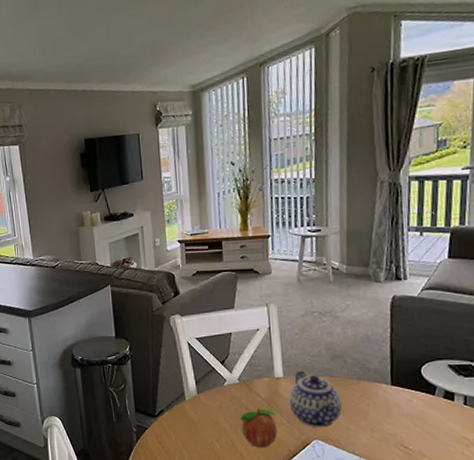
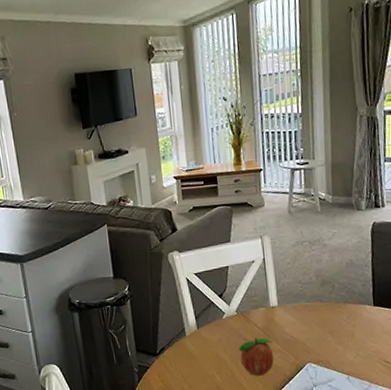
teapot: present [289,371,342,428] -> none [283,298,331,352]

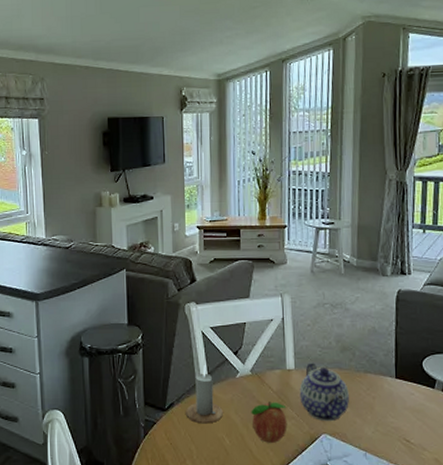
candle: none [177,310,213,365] -> present [186,365,223,424]
teapot: none [283,298,331,352] -> present [299,363,349,422]

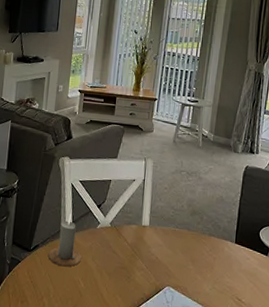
fruit: present [251,400,288,443] -> none [106,251,137,290]
teapot: present [299,363,349,422] -> none [150,222,194,276]

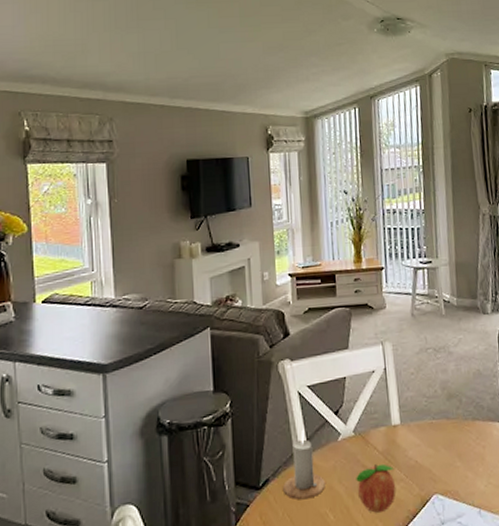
fruit: none [106,251,137,290] -> present [356,463,396,513]

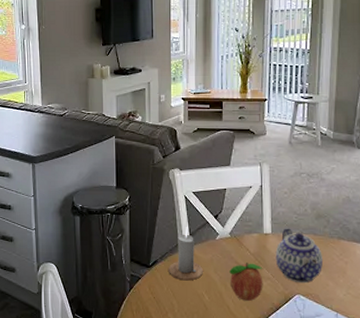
teapot: none [406,415,459,480] -> present [275,228,322,284]

